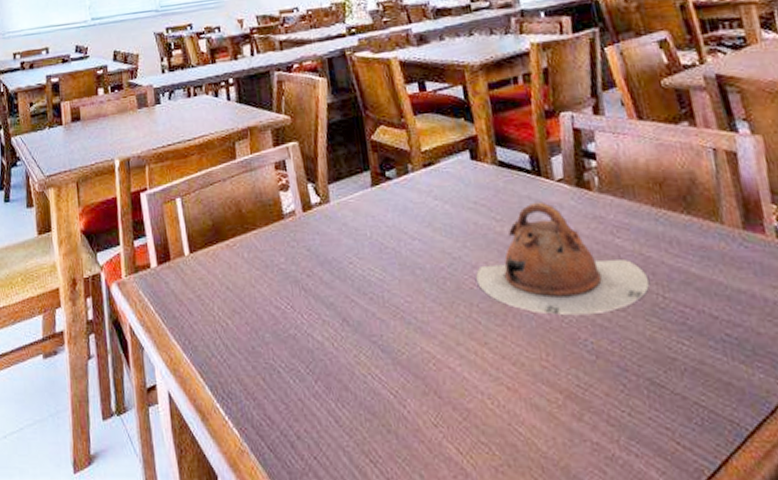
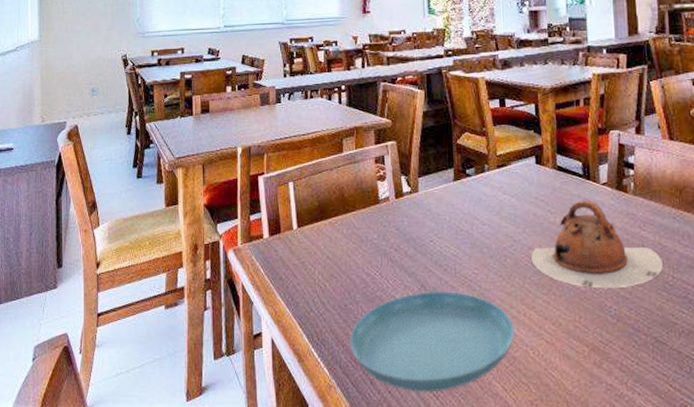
saucer: none [260,324,466,458] -> present [349,290,515,393]

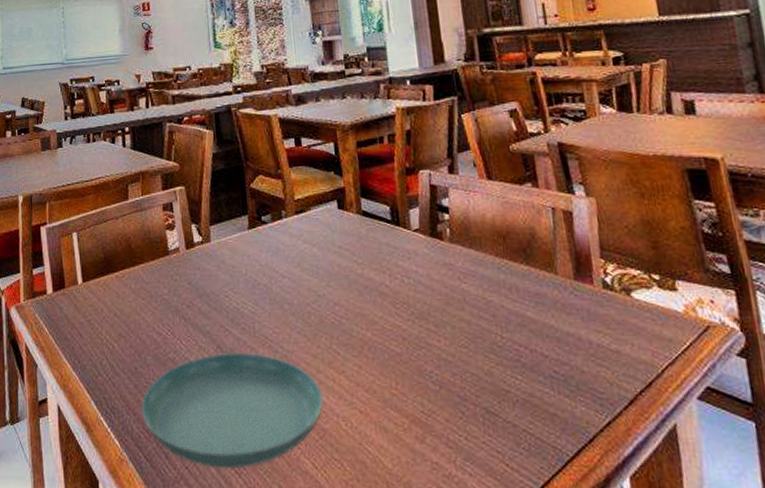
teapot: present [531,200,663,289] -> none [337,248,489,350]

